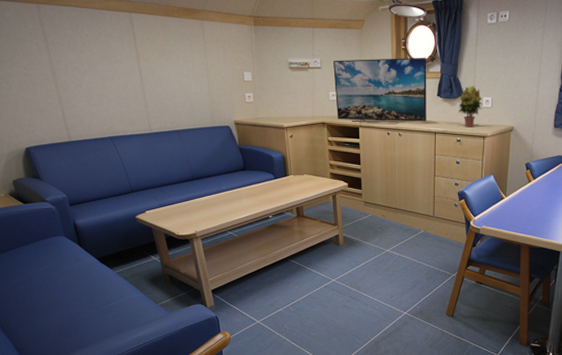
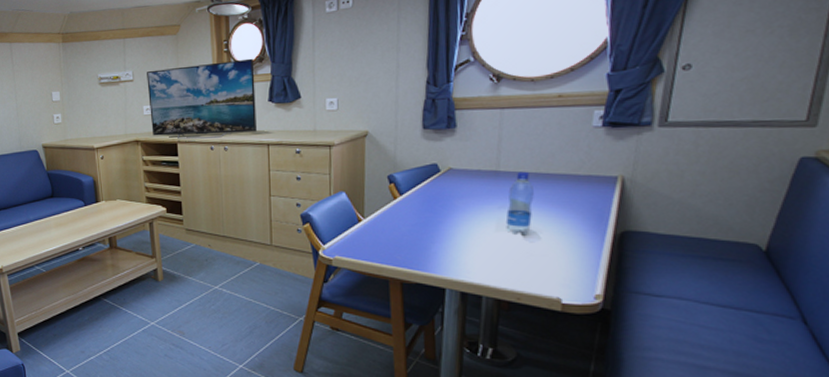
potted plant: present [458,85,484,127] -> none [295,85,328,136]

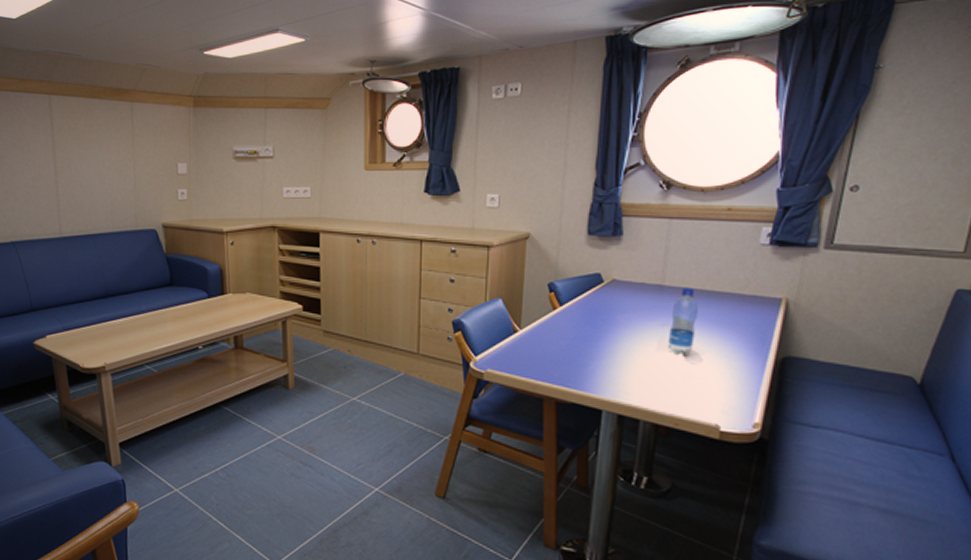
television: present [147,58,257,140] -> none [289,142,411,229]

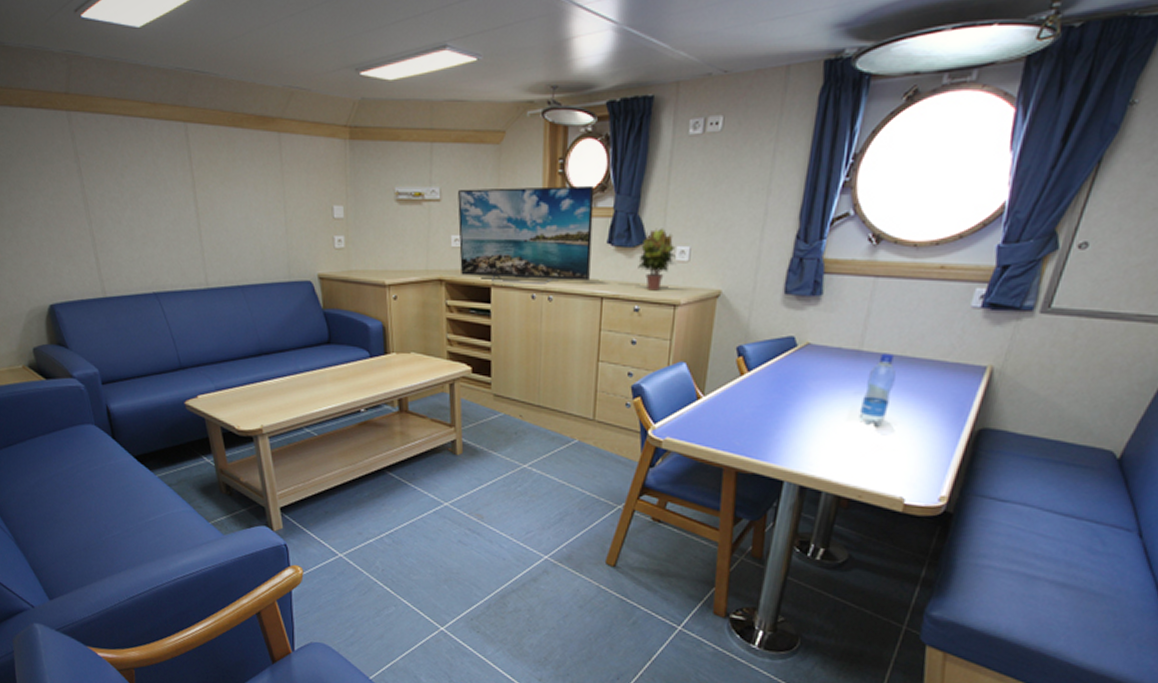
television: none [289,142,411,229] -> present [458,185,595,284]
potted plant: none [453,178,488,234] -> present [638,228,677,291]

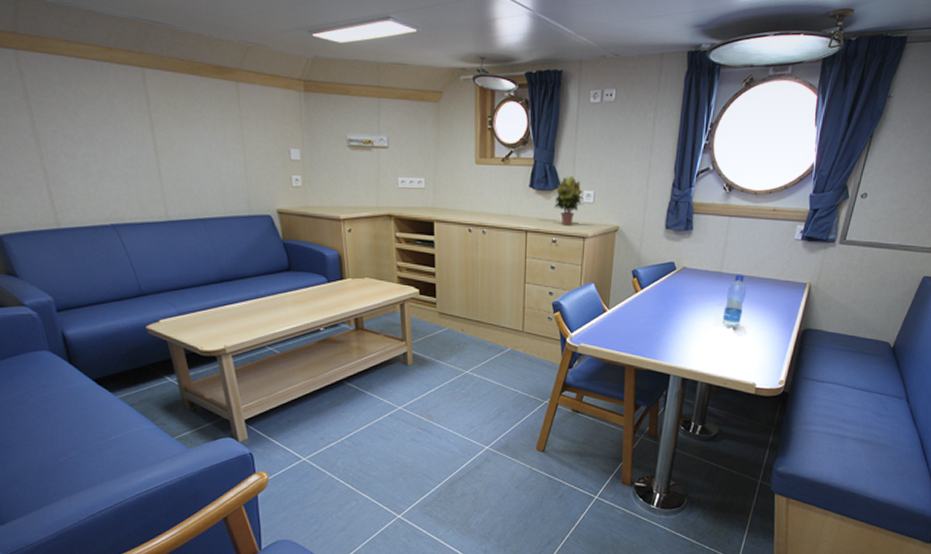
television: present [458,185,595,284] -> none [403,138,518,220]

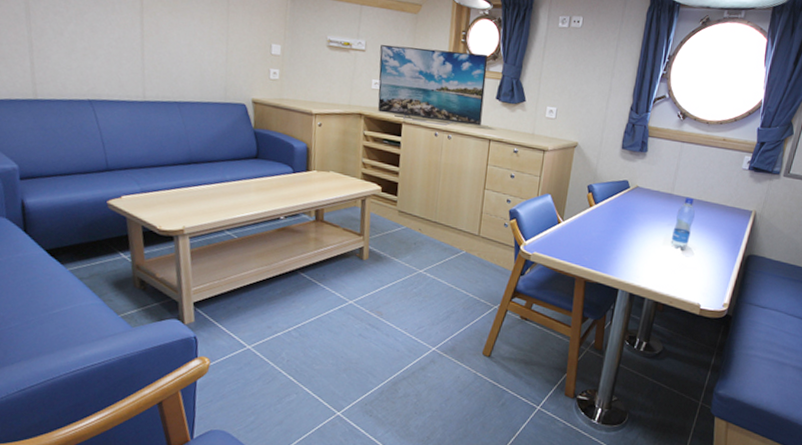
television: none [403,138,518,220] -> present [377,44,489,126]
potted plant: present [554,175,584,226] -> none [518,91,547,139]

